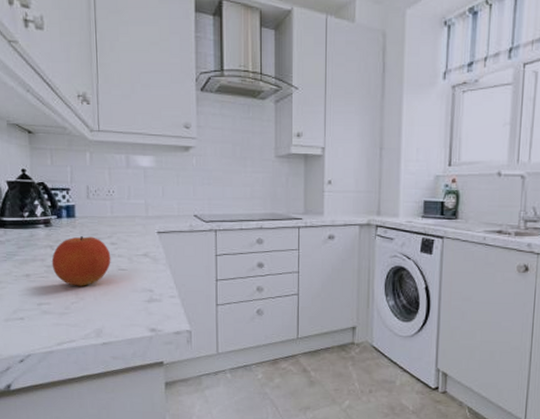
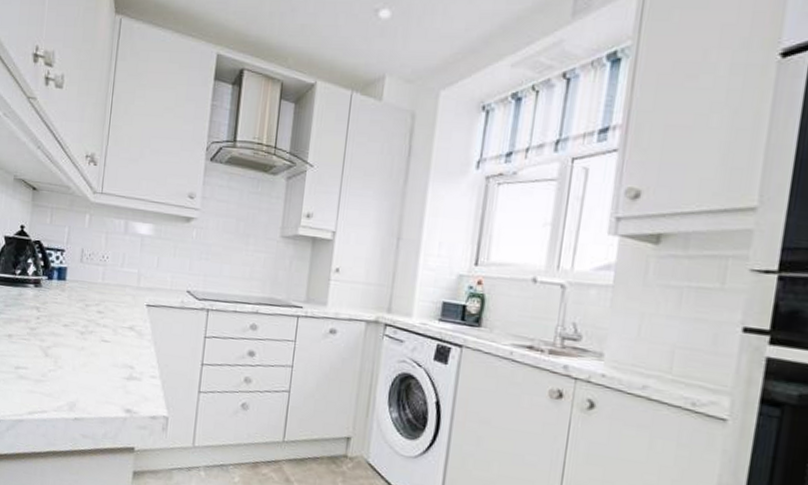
fruit: present [51,236,111,286] -> none [35,301,96,354]

